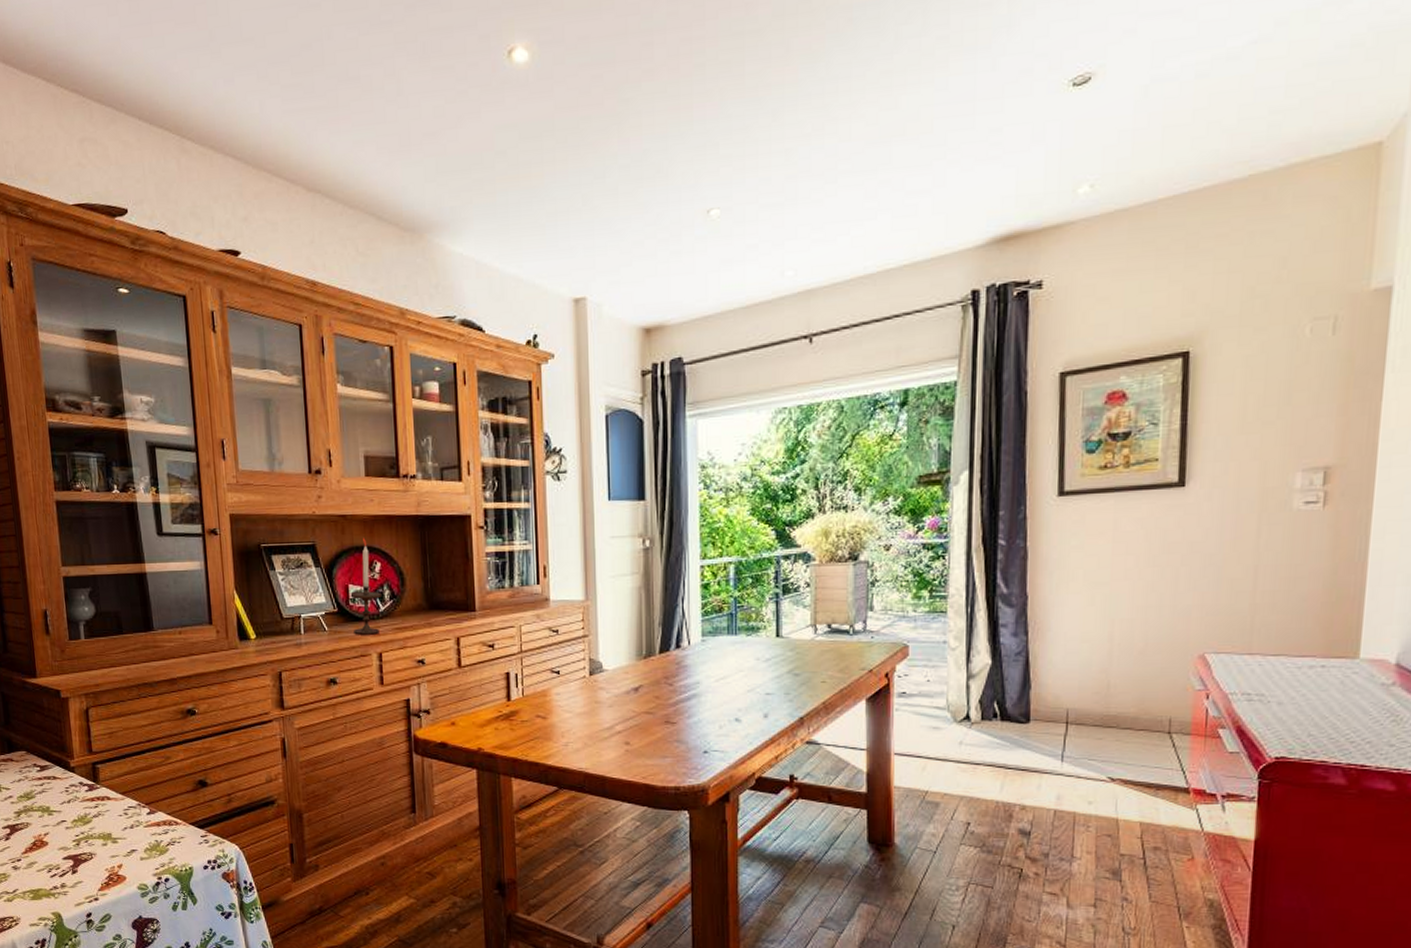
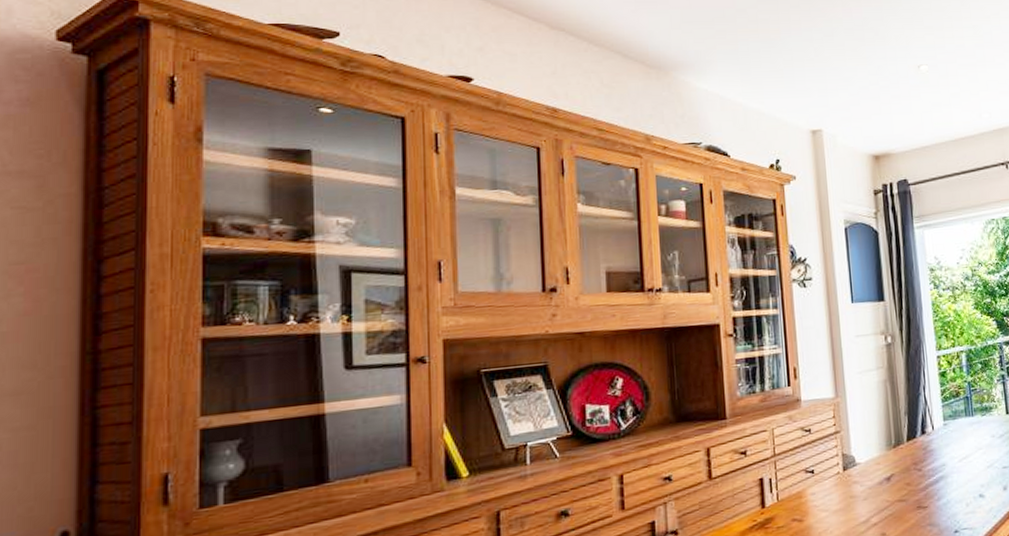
candlestick: present [350,538,381,635] -> none [587,354,623,459]

